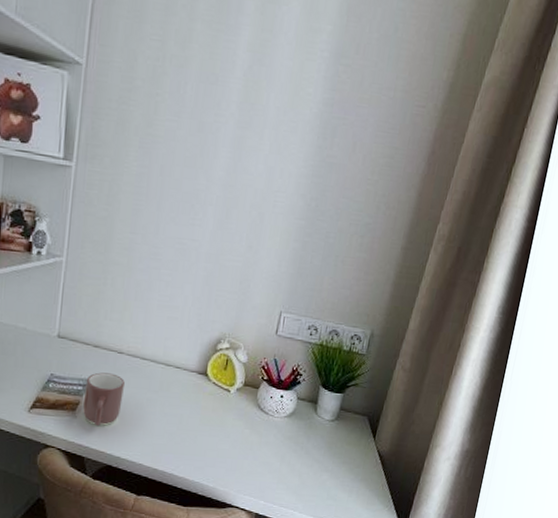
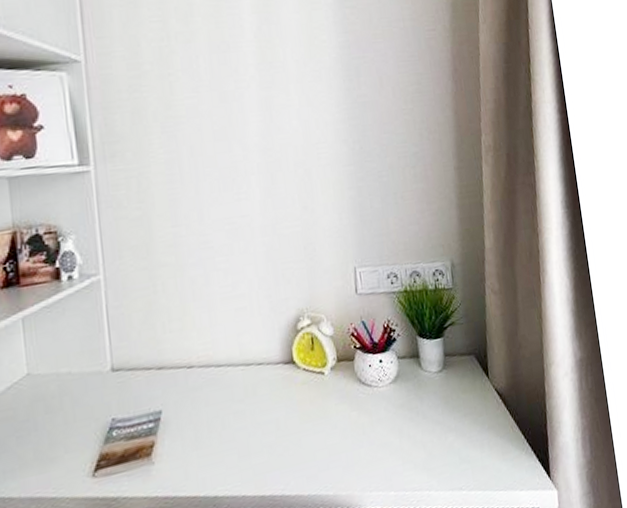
mug: present [83,372,126,427] -> none [156,394,206,467]

